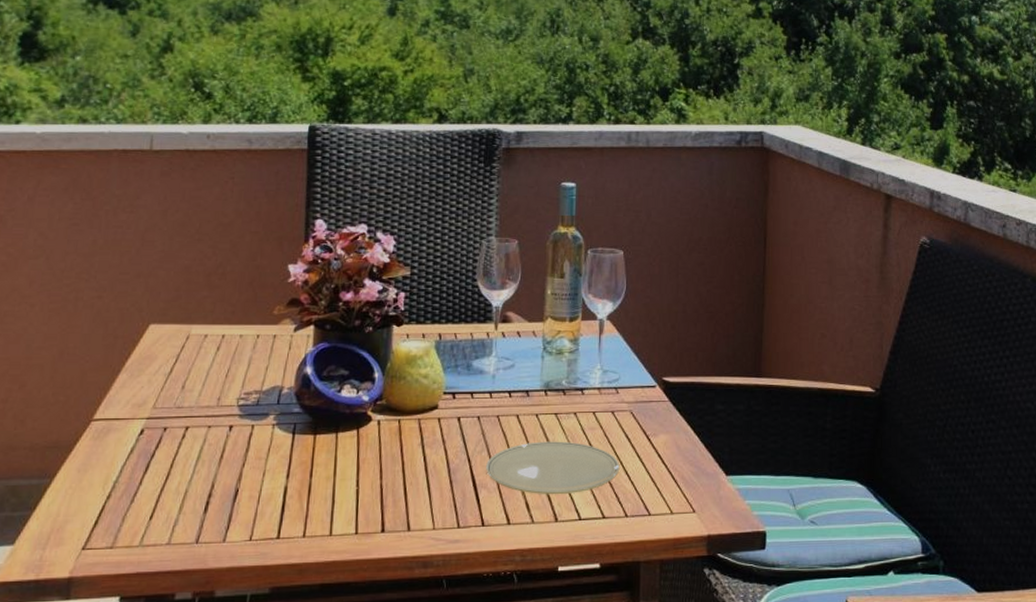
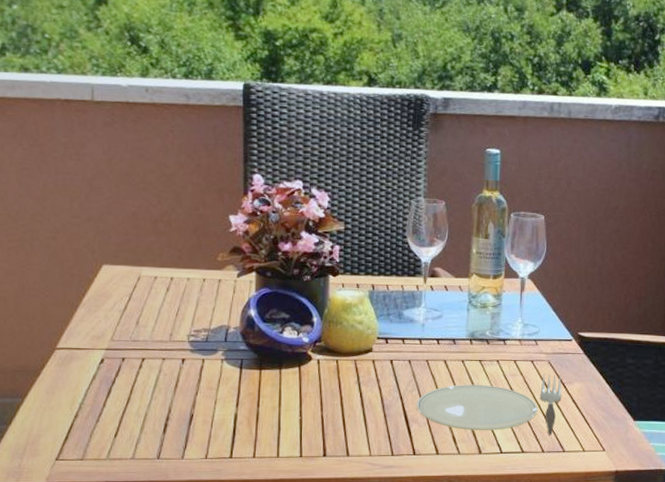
fork: none [622,426,646,497] -> present [540,374,562,436]

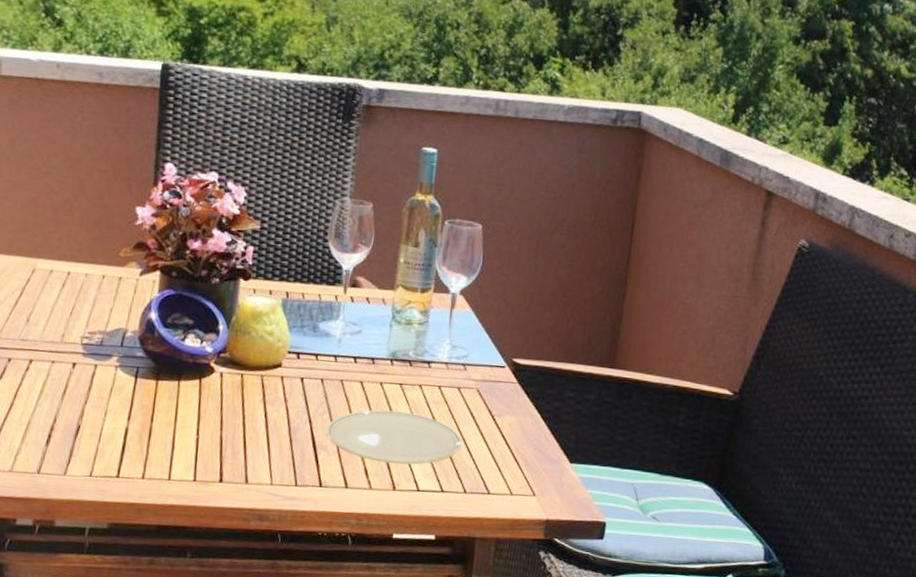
fork: present [540,374,562,436] -> none [465,404,491,475]

